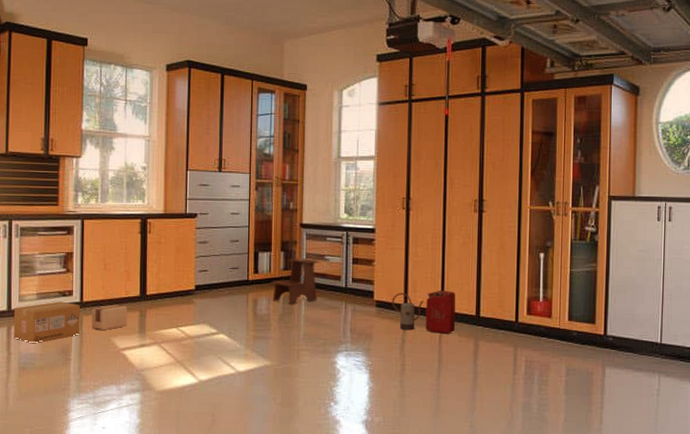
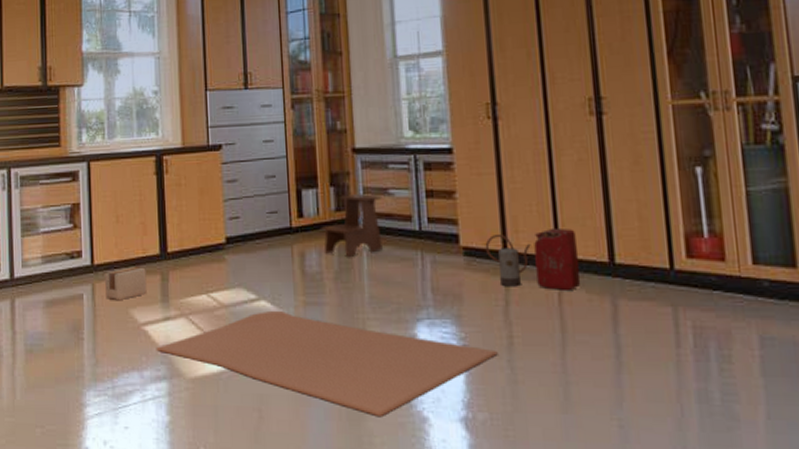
cardboard box: present [13,301,81,344] -> none [17,265,93,320]
floor mat: none [132,341,393,420] -> present [156,310,498,418]

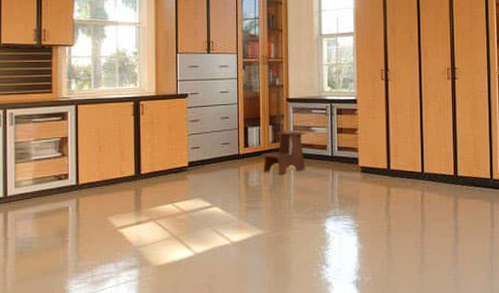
box: present [105,267,147,301] -> none [88,185,123,211]
floor mat: present [156,310,498,418] -> none [129,213,380,285]
watering can: present [485,233,531,287] -> none [375,157,406,193]
jerry can: present [534,227,581,290] -> none [408,153,436,194]

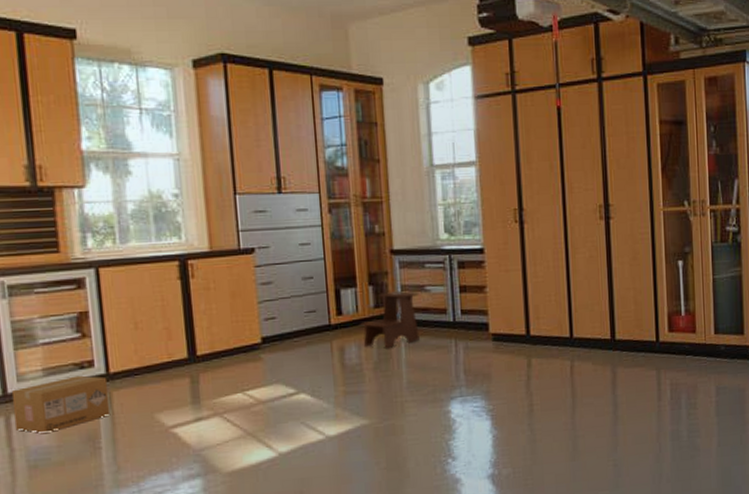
cardboard box: none [10,185,77,228] -> present [11,375,111,434]

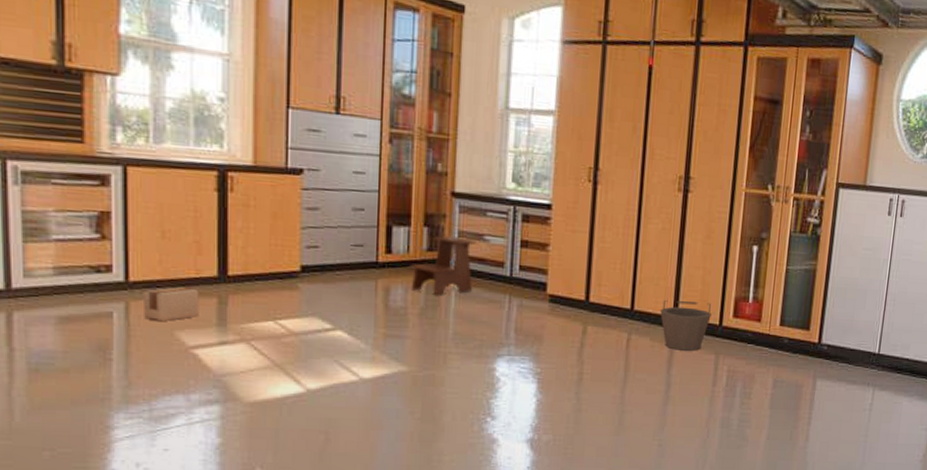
cardboard box: present [11,375,111,434] -> none [16,279,126,337]
box: none [124,372,175,408] -> present [144,287,199,322]
bucket: none [598,321,647,371] -> present [660,300,711,351]

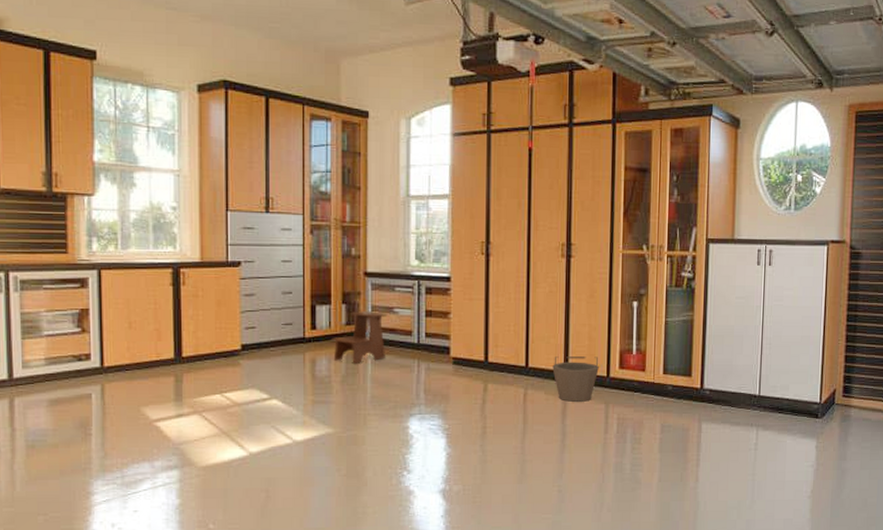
box: present [144,287,199,322] -> none [116,369,160,400]

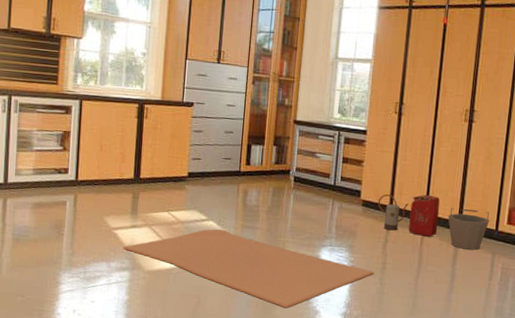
floor mat: none [168,408,473,493] -> present [123,228,374,309]
step stool: present [330,311,388,363] -> none [261,153,311,198]
watering can: none [470,347,507,389] -> present [377,194,409,231]
jerry can: none [509,344,542,392] -> present [408,194,440,237]

